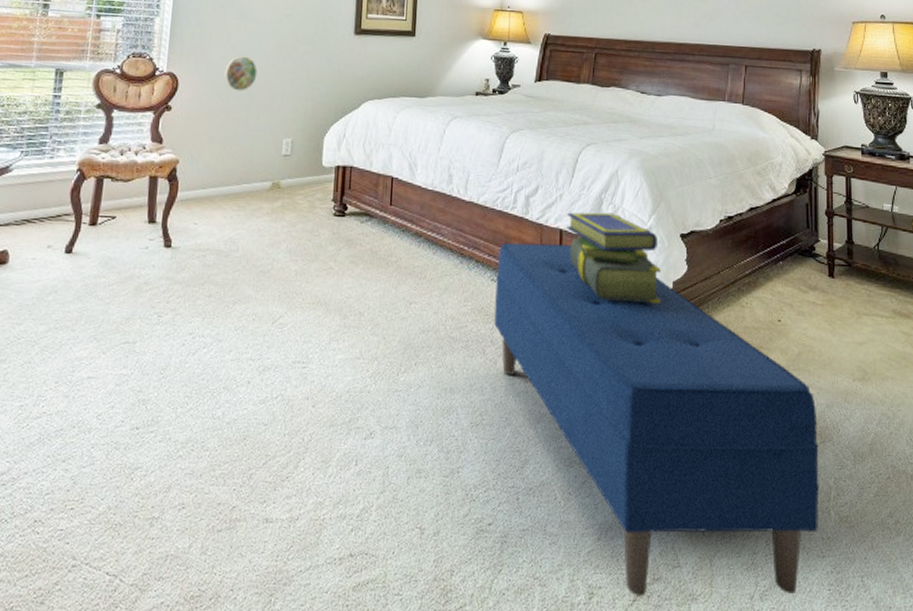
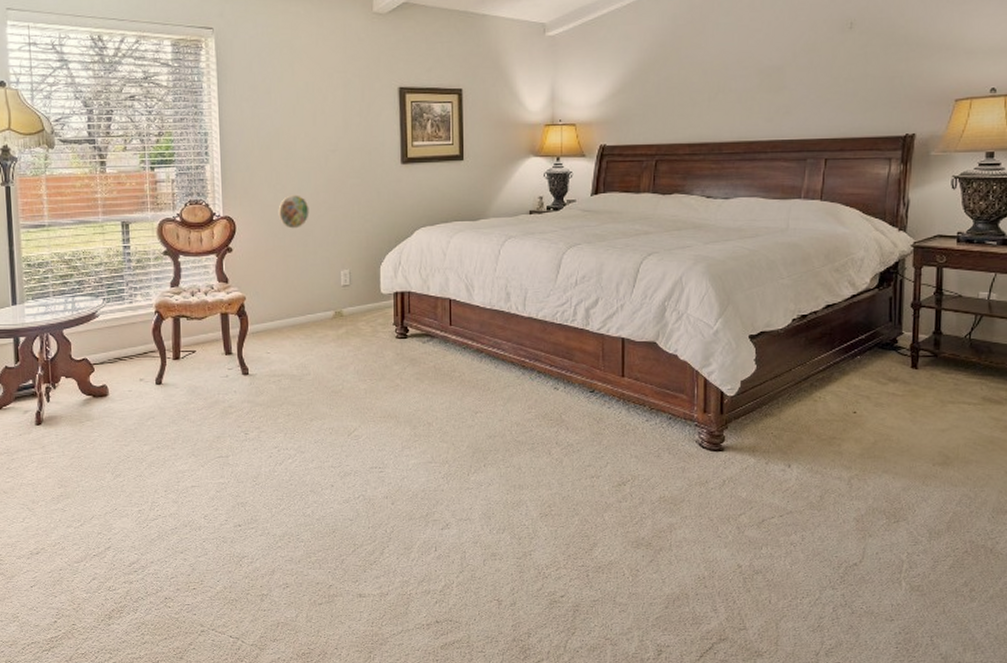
bench: present [494,243,819,597] -> none [559,352,892,653]
stack of books: present [567,212,662,304] -> none [629,319,729,402]

